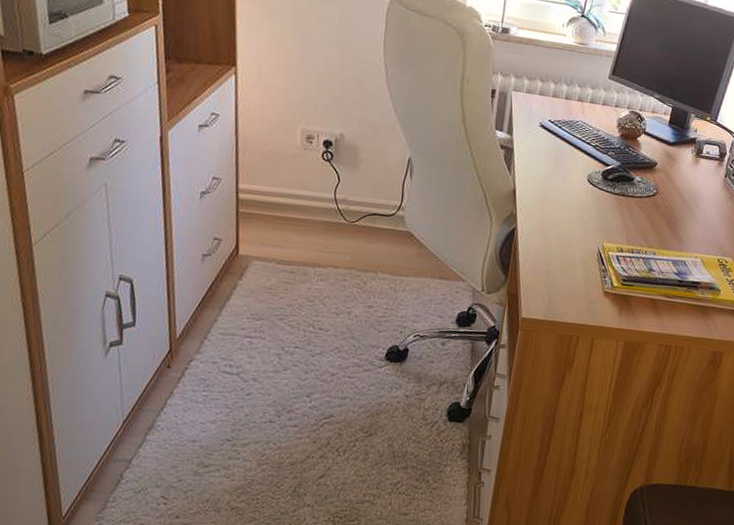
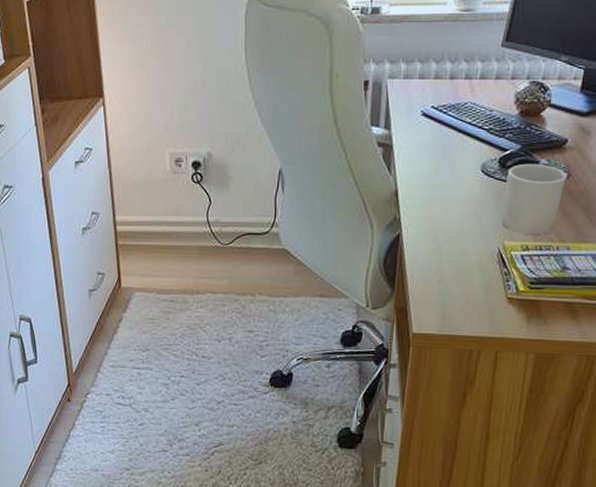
mug: none [602,178,656,240] -> present [502,163,567,234]

